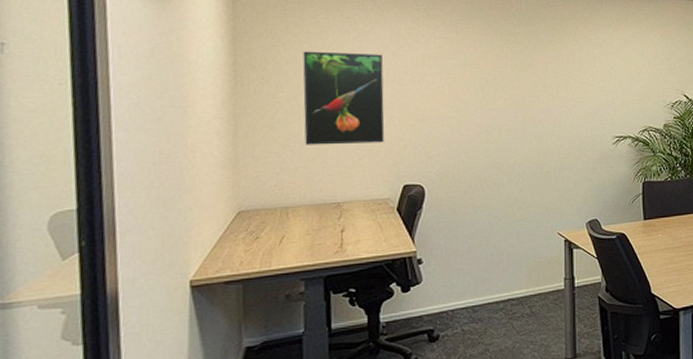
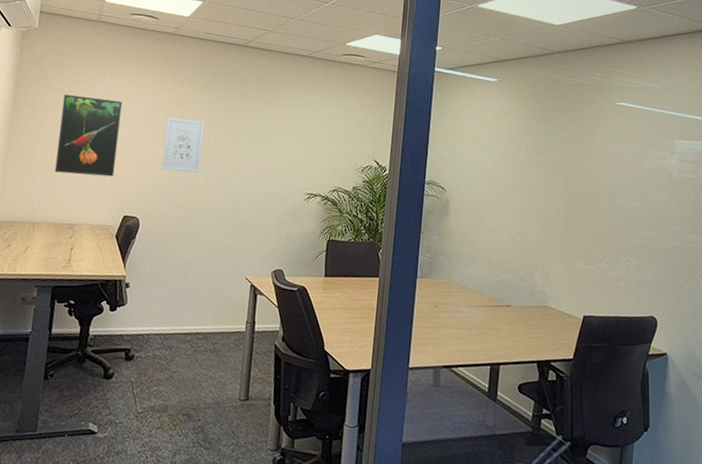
wall art: none [442,68,490,129] -> present [161,117,205,173]

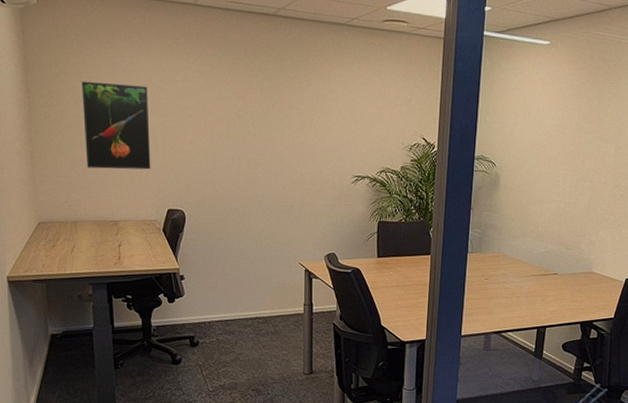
wall art: present [161,117,205,173] -> none [198,101,241,161]

